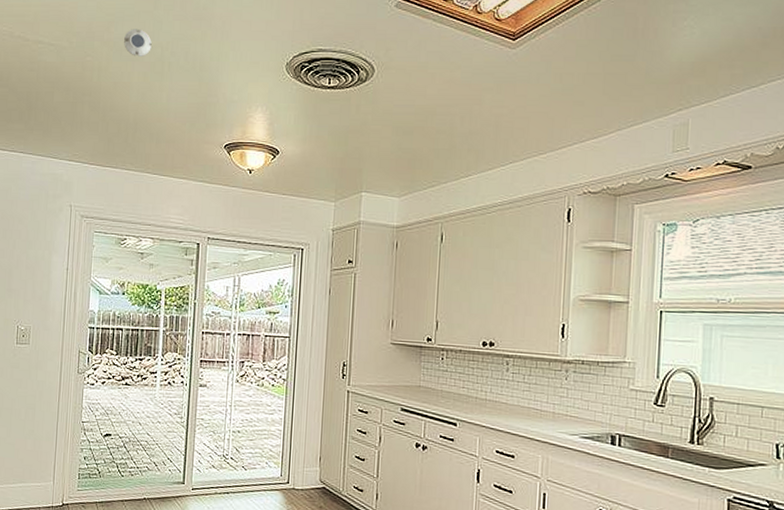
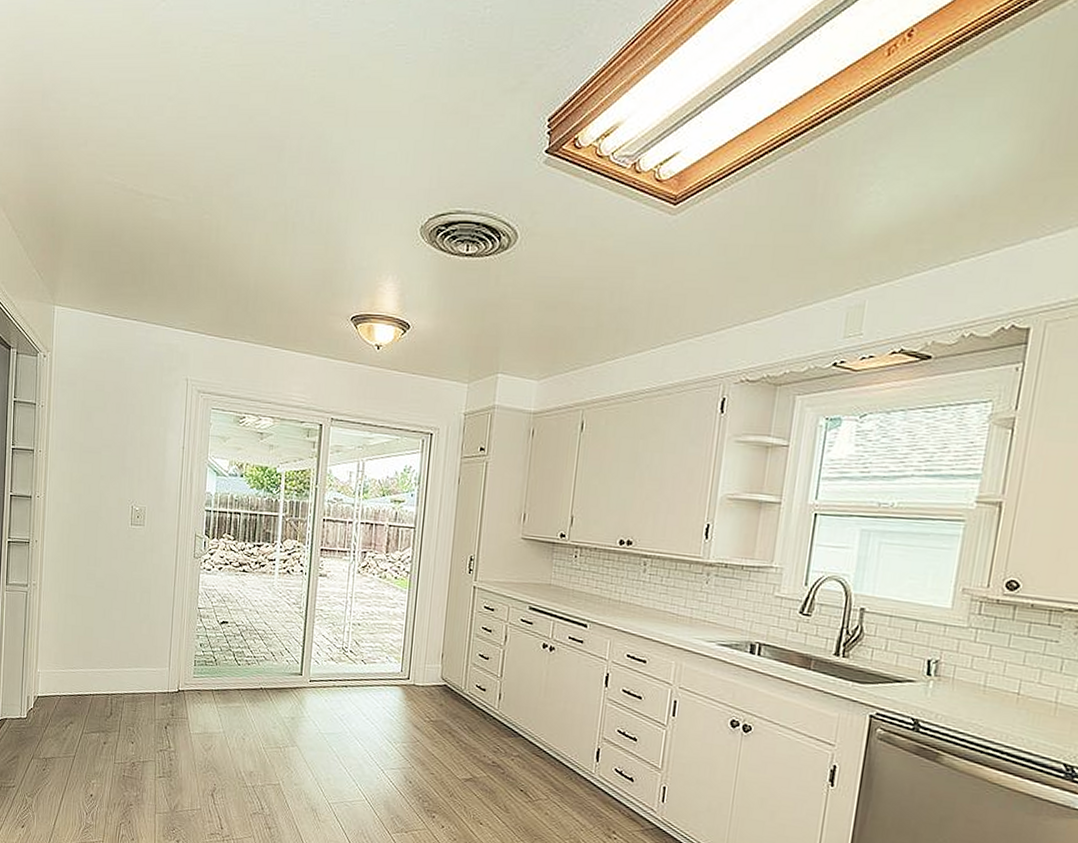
smoke detector: present [124,29,152,56] -> none [244,183,275,215]

